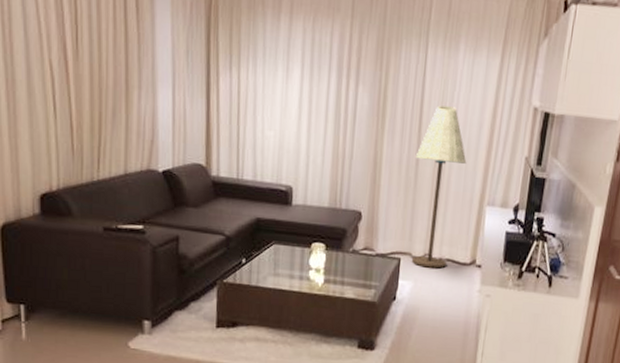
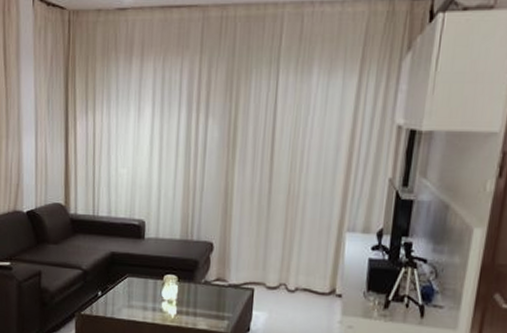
floor lamp: present [412,105,467,269] -> none [266,131,323,299]

